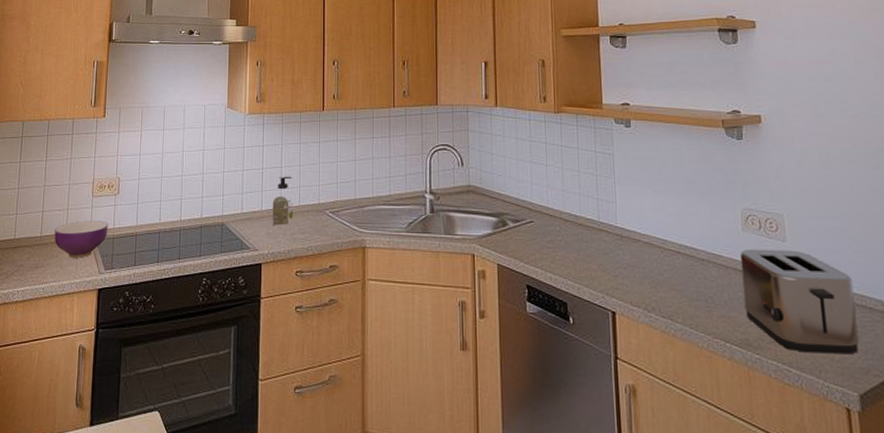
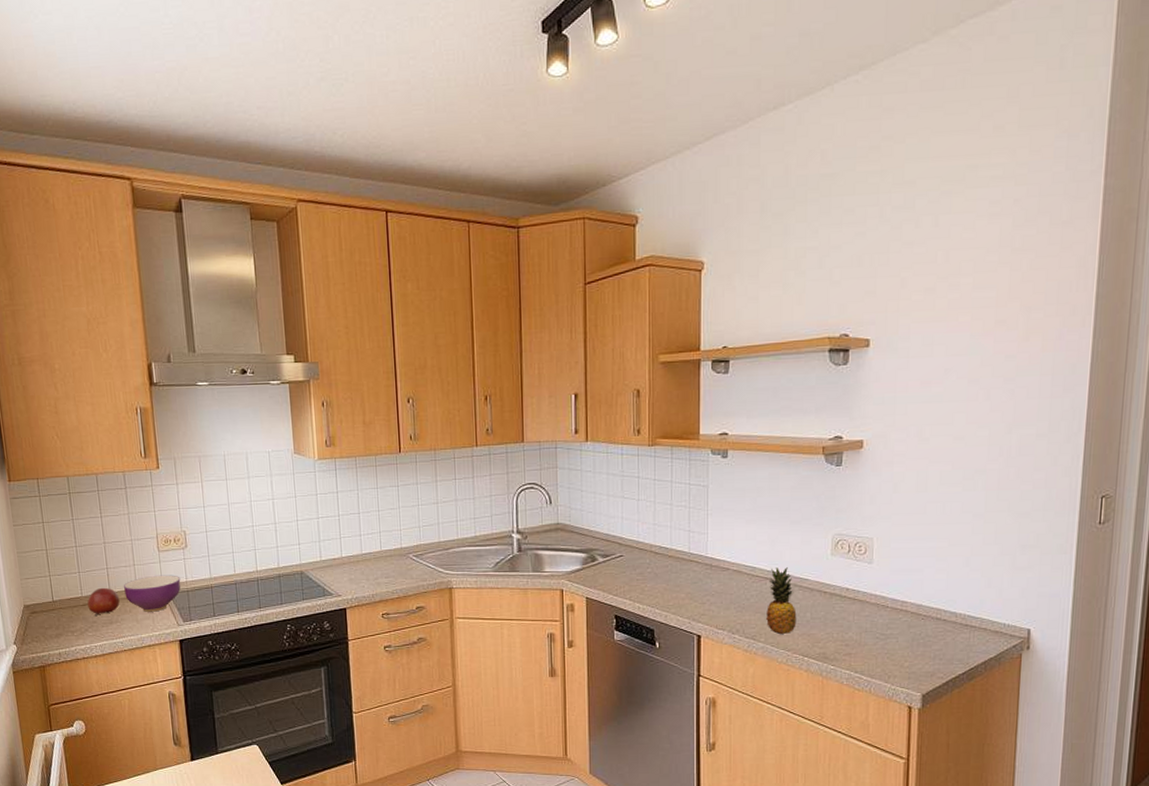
fruit: none [18,230,49,259] -> present [87,587,120,615]
soap dispenser: present [272,176,294,227] -> none [352,522,376,573]
fruit: none [681,241,714,315] -> present [766,567,797,634]
toaster: present [740,249,859,355] -> none [825,571,931,662]

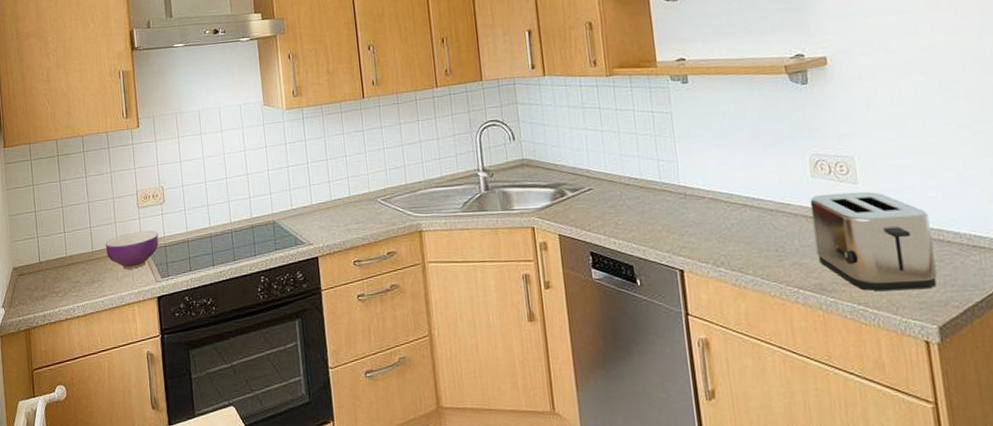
fruit: present [87,587,120,615] -> none [71,246,102,275]
fruit: present [766,567,797,634] -> none [749,192,785,265]
toaster: none [825,571,931,662] -> present [810,191,937,291]

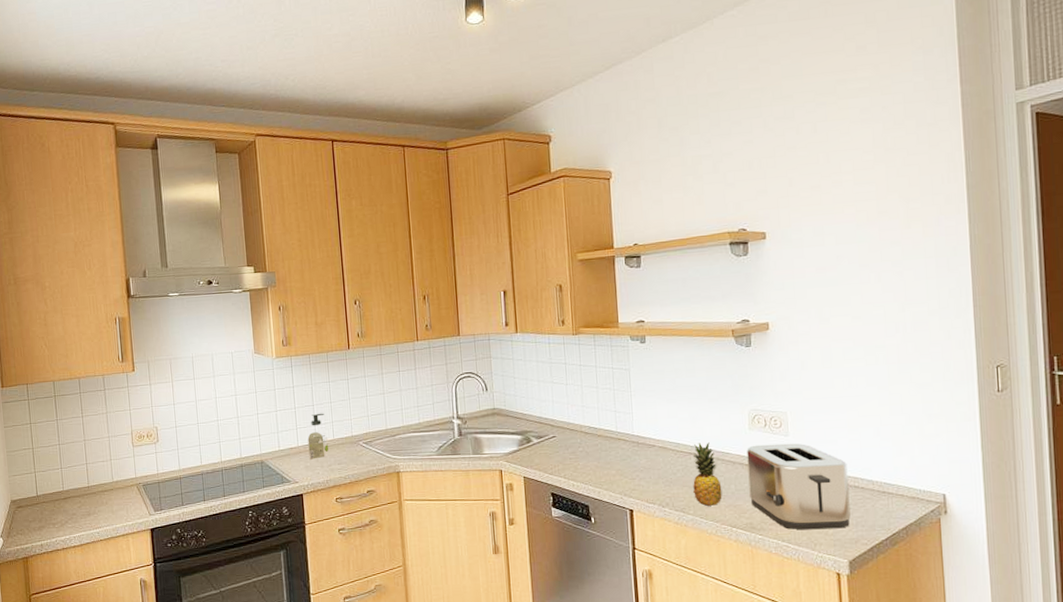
bowl: present [105,230,159,270] -> none [100,468,153,503]
soap dispenser: none [322,168,345,220] -> present [307,413,329,461]
fruit: none [749,192,785,265] -> present [693,442,722,506]

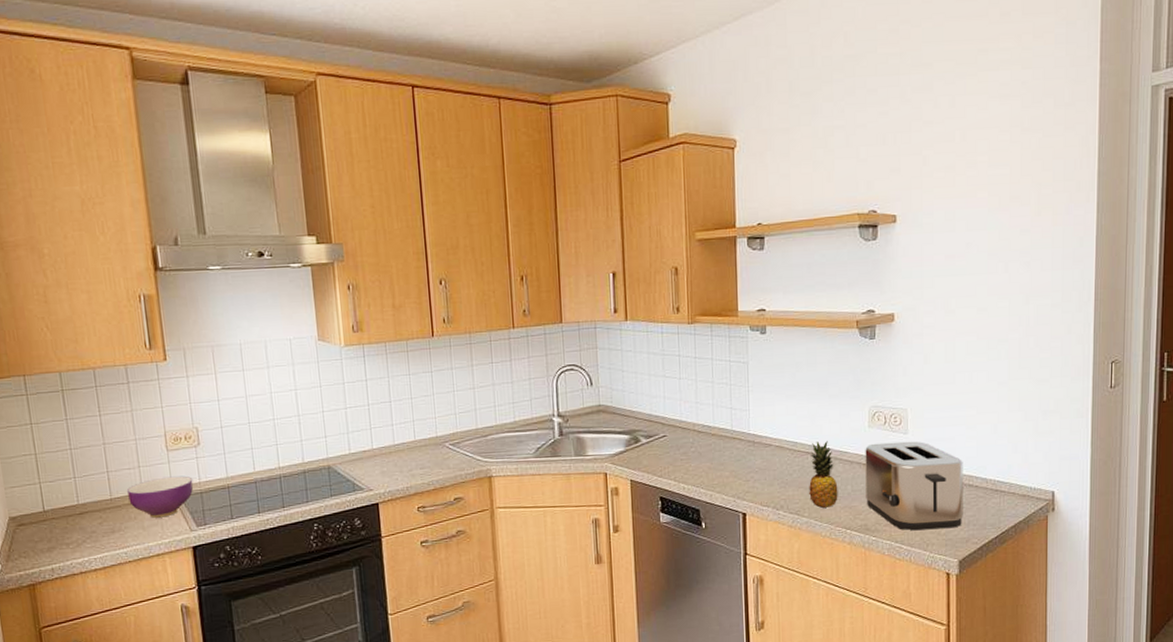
bowl: none [100,468,153,503] -> present [126,475,194,518]
soap dispenser: present [307,413,329,461] -> none [384,410,410,465]

